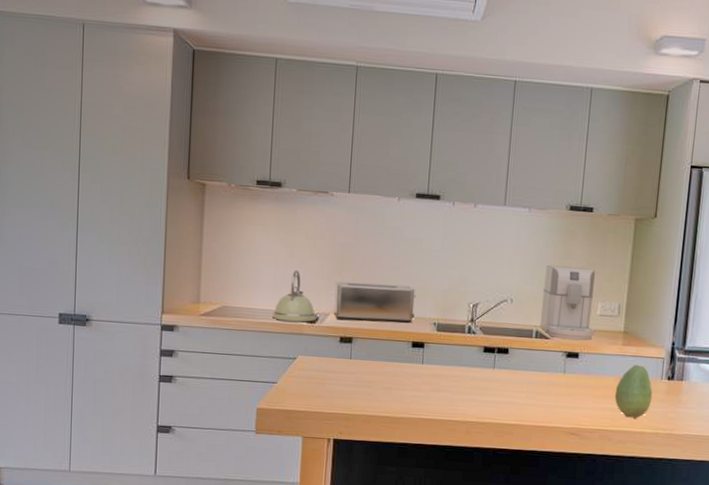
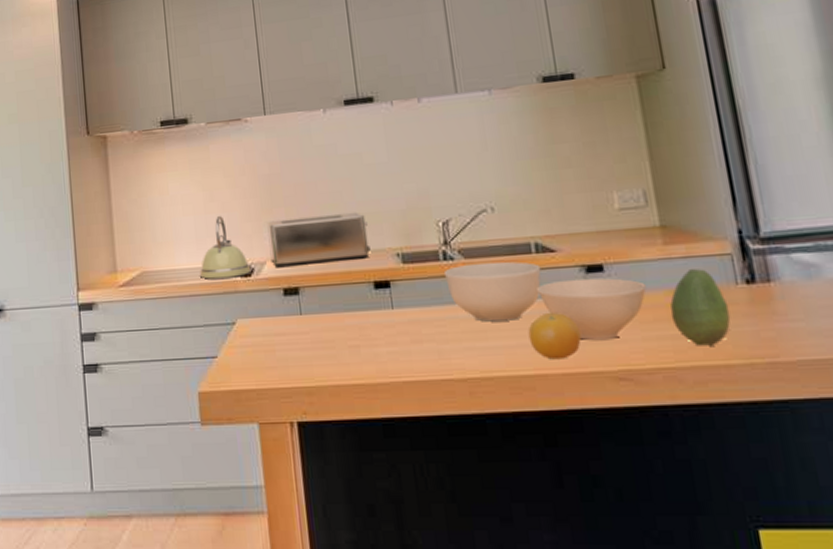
bowl: none [466,339,536,384] -> present [443,261,541,322]
fruit: none [516,382,552,416] -> present [528,313,581,360]
bowl: none [530,360,604,407] -> present [537,278,646,341]
coffee machine: present [540,264,595,341] -> none [528,150,618,249]

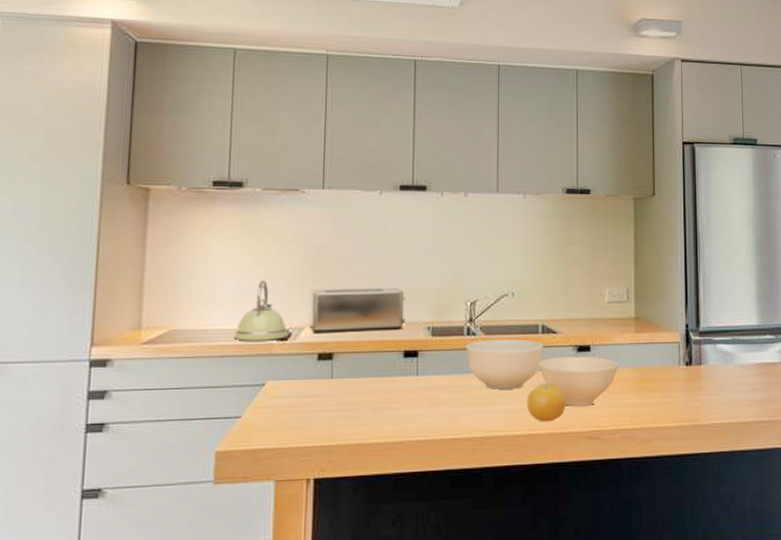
fruit: present [670,269,731,346] -> none [632,353,672,412]

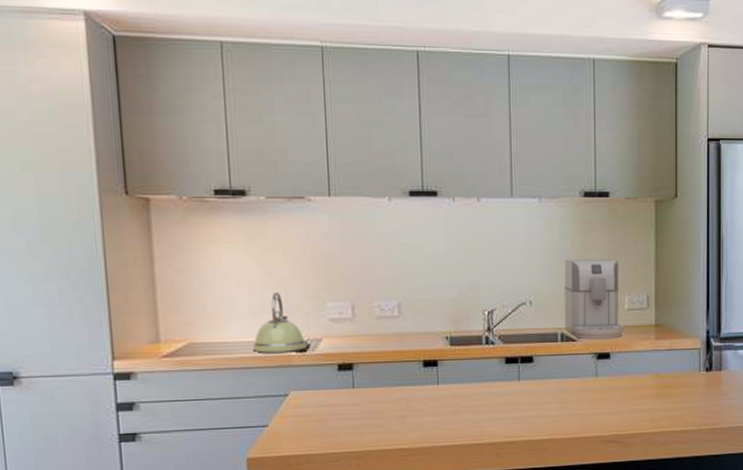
toaster: present [309,287,406,334] -> none [325,297,423,345]
bowl: present [465,339,544,390] -> none [484,347,563,397]
fruit: present [527,383,566,422] -> none [547,390,586,427]
bowl: present [539,356,618,407] -> none [558,363,638,413]
coffee machine: none [547,252,604,332] -> present [564,258,624,340]

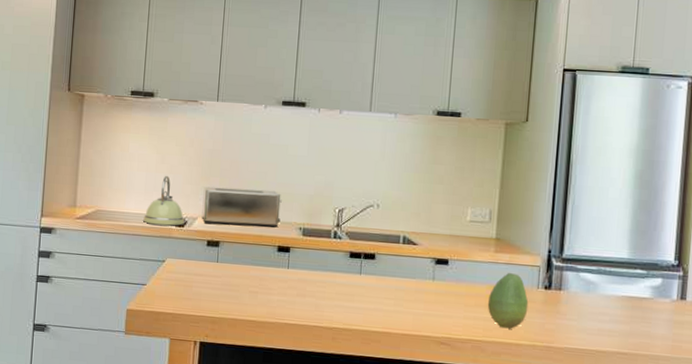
toaster: none [325,297,423,345] -> present [201,186,282,228]
coffee machine: present [564,258,624,340] -> none [408,169,464,247]
fruit: none [652,359,692,417] -> present [487,273,529,329]

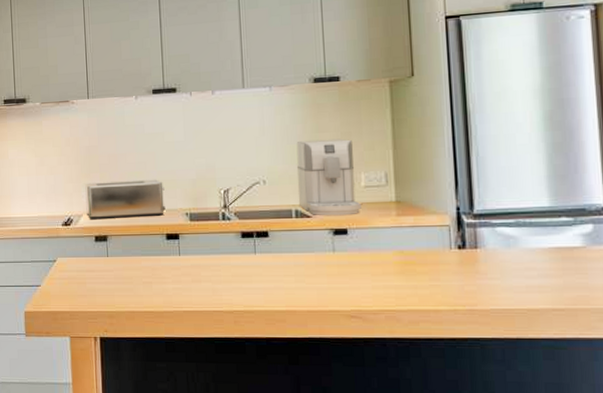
kettle: present [142,175,185,226] -> none [29,176,71,226]
coffee machine: none [408,169,464,247] -> present [296,138,362,216]
fruit: present [487,273,529,329] -> none [396,236,443,295]

